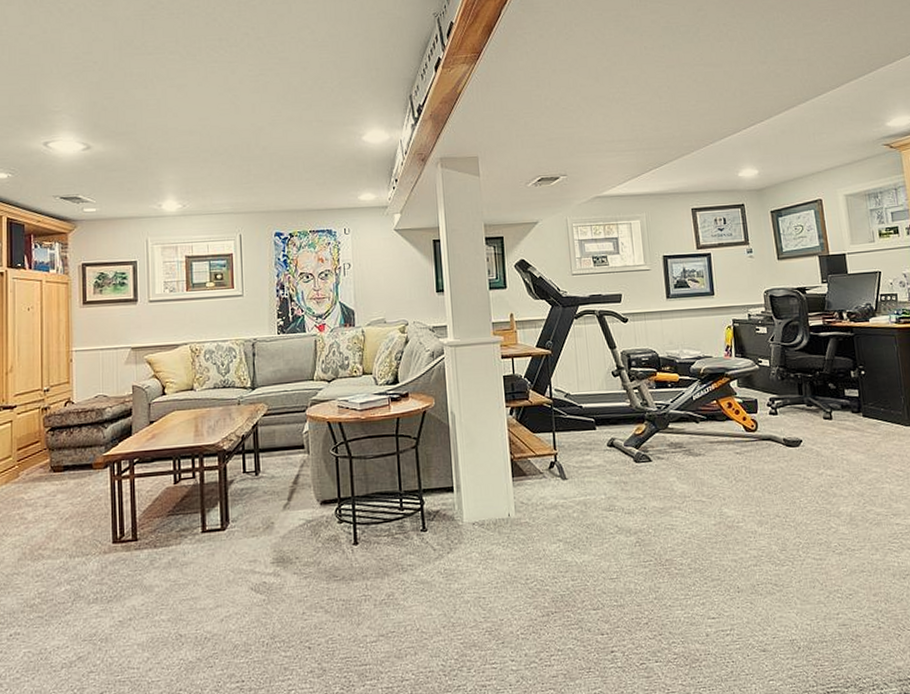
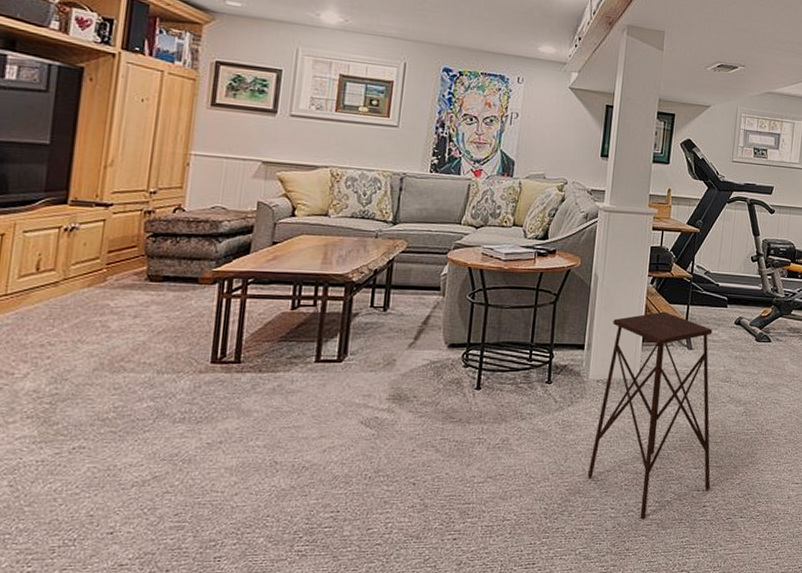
side table: none [478,442,615,671] -> present [587,311,713,520]

